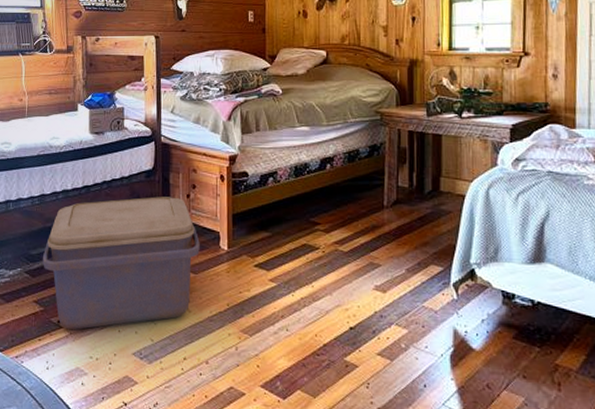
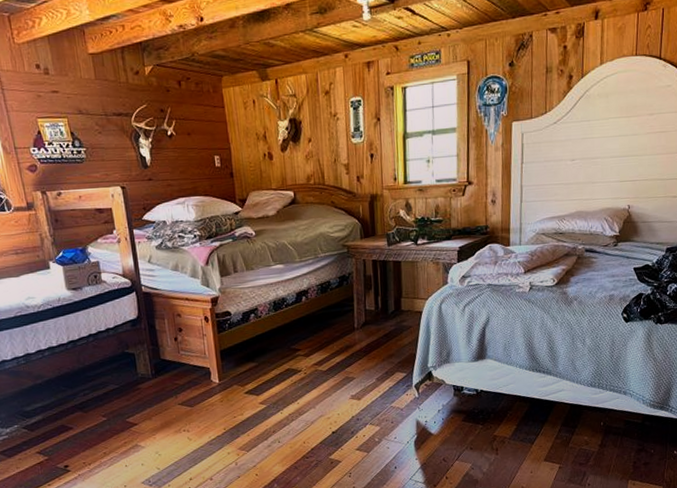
cooler: present [42,196,200,330] -> none [38,342,193,472]

